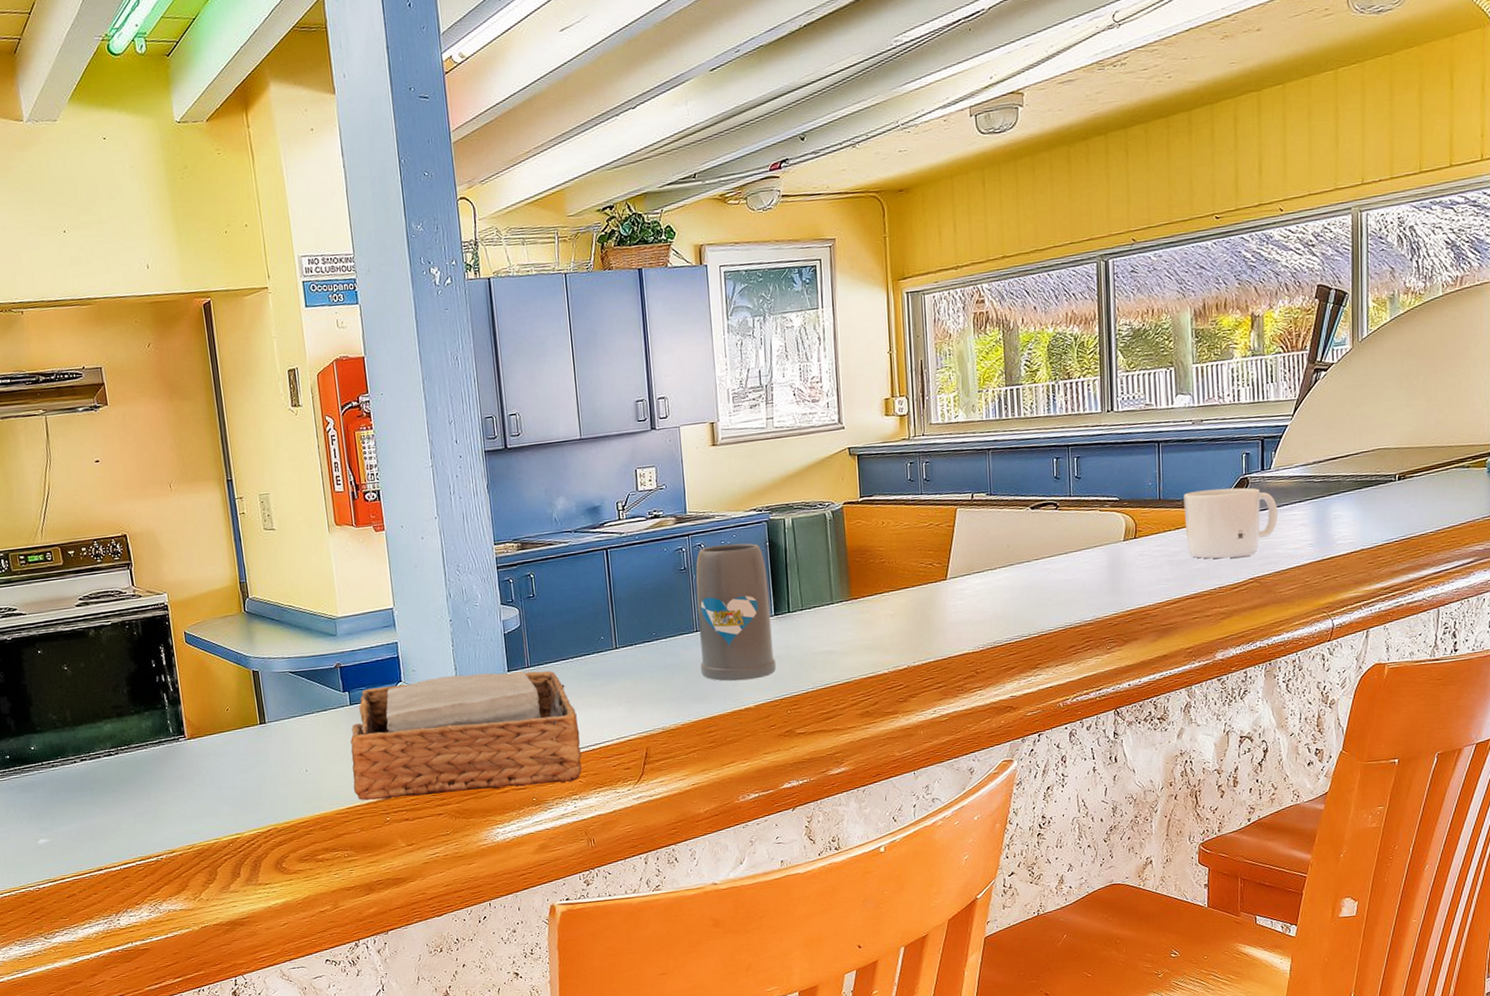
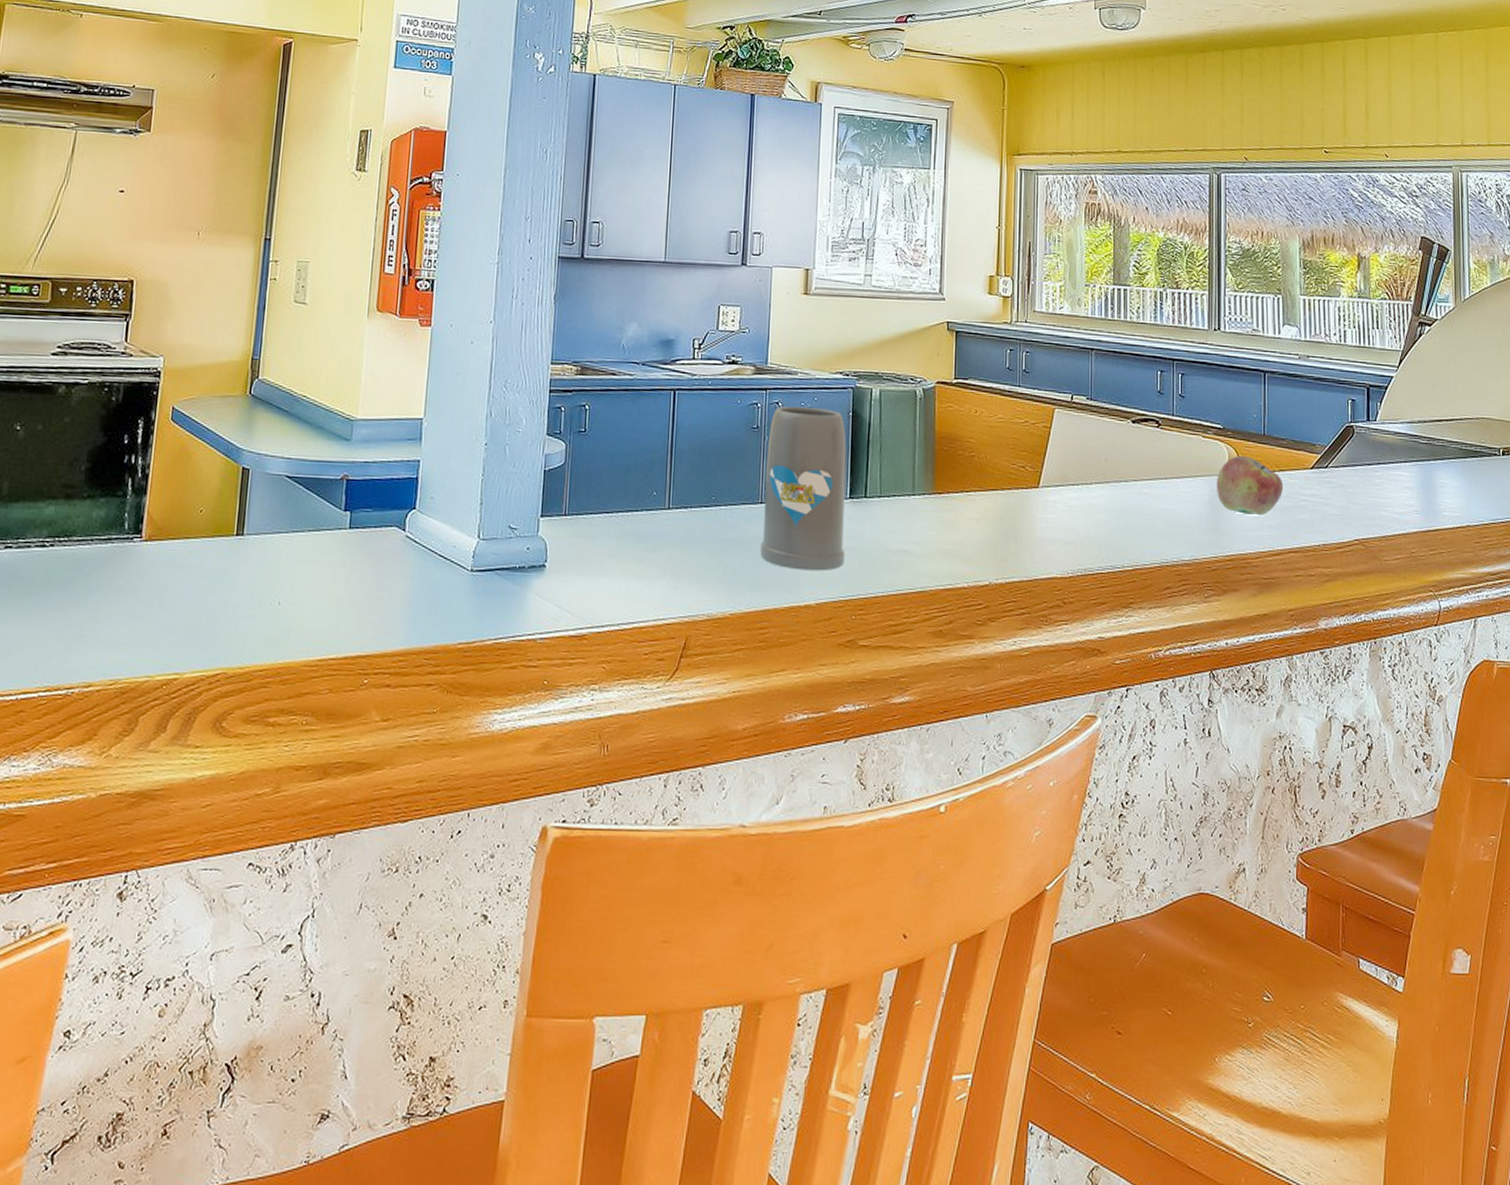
napkin holder: present [350,670,582,800] -> none [332,510,612,666]
fruit: none [1114,521,1180,573] -> present [1216,456,1284,516]
mug: present [1184,487,1279,559] -> none [1289,431,1384,514]

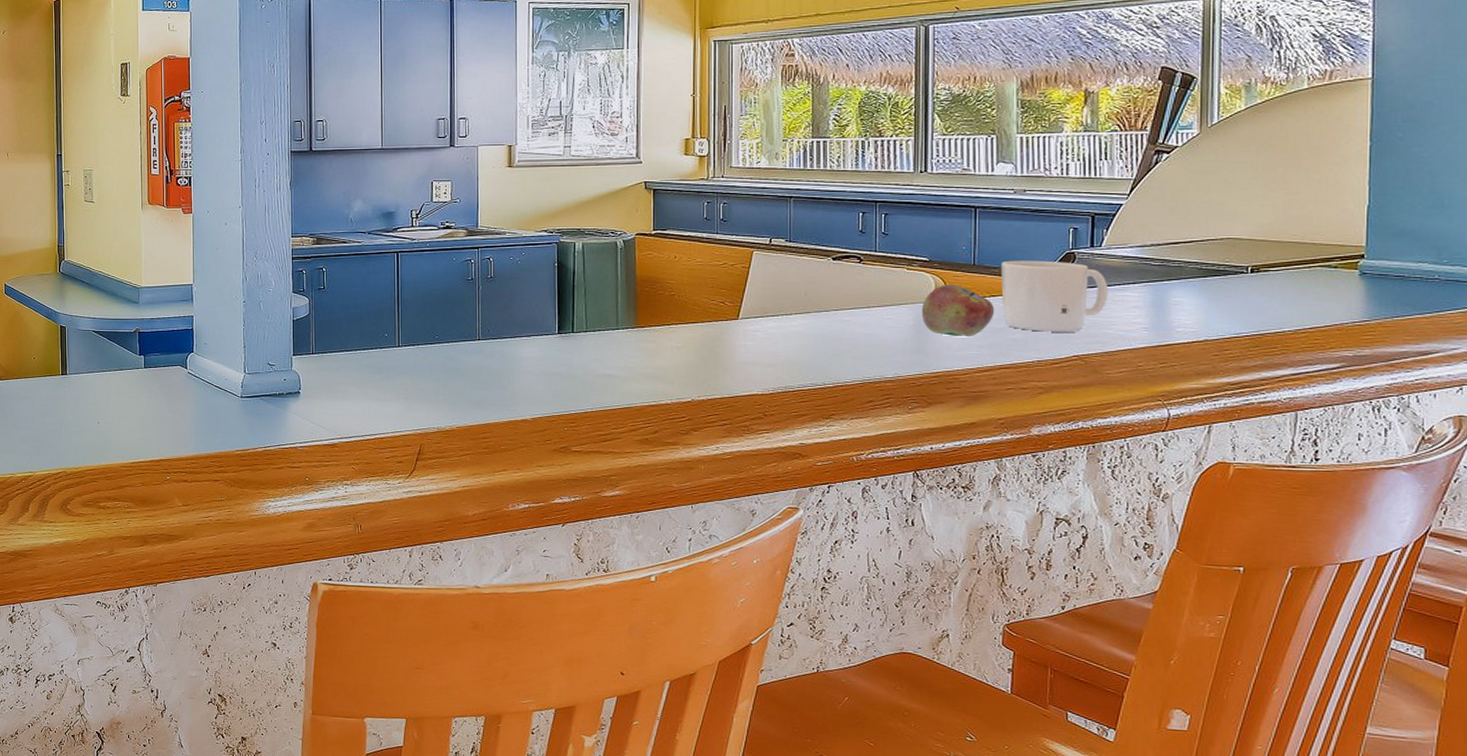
beer mug: present [760,406,847,572] -> none [480,260,557,393]
mug: none [1289,431,1384,514] -> present [1001,260,1109,332]

